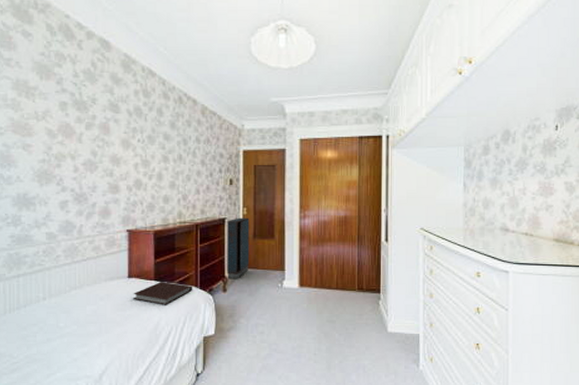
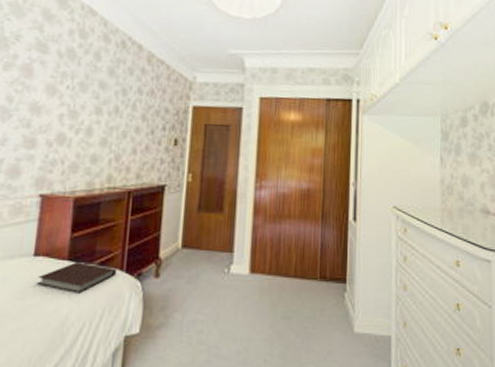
cabinet: present [227,217,250,279] -> none [161,185,195,262]

